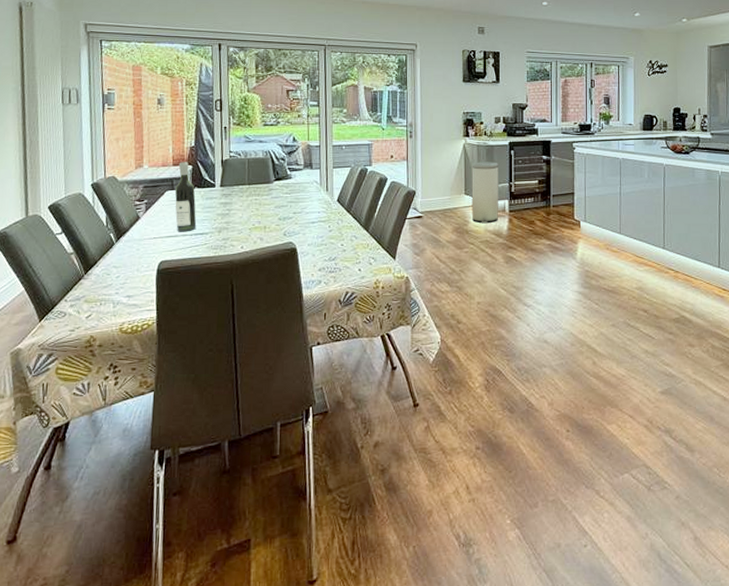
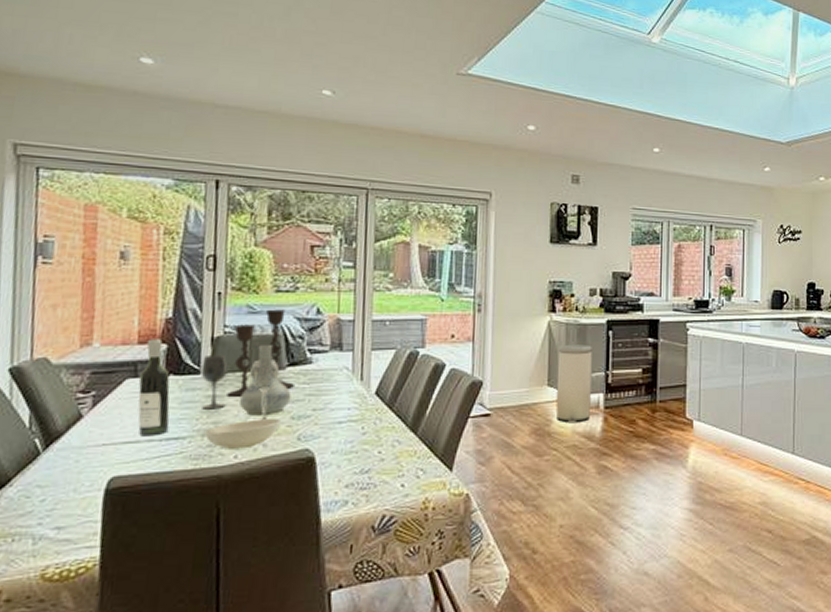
wine glass: none [215,172,234,213] -> present [200,354,228,410]
soup bowl: none [220,220,271,242] -> present [205,419,280,449]
candlestick: none [234,138,280,203] -> present [227,309,294,396]
vase: none [242,165,278,218] -> present [238,345,292,416]
wineglass: none [249,176,269,221] -> present [250,359,280,421]

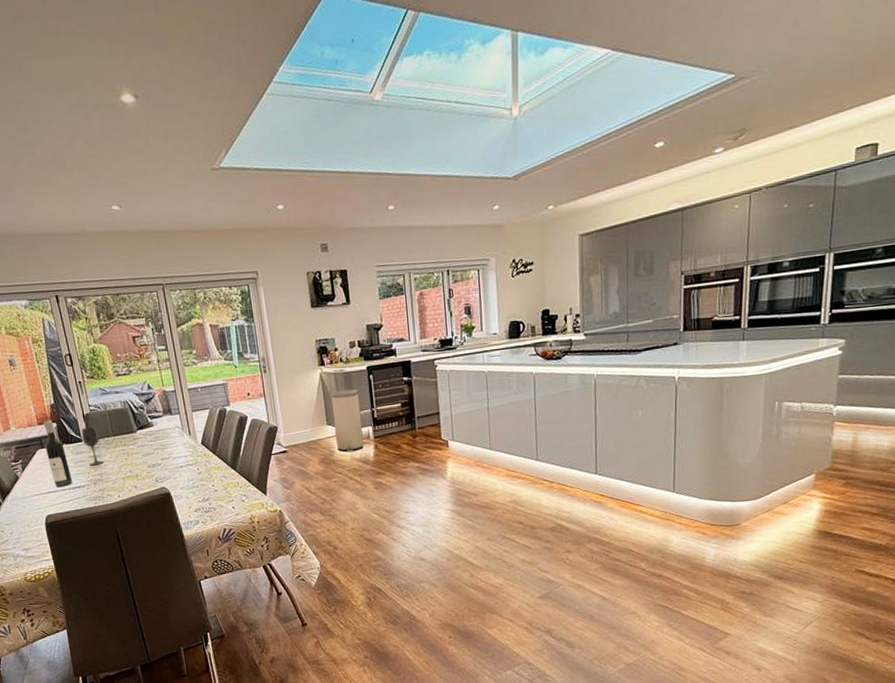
soup bowl: present [205,419,280,449] -> none [95,468,142,492]
candlestick: present [227,309,294,396] -> none [95,388,145,455]
vase: present [238,345,292,416] -> none [111,416,145,468]
wineglass: present [250,359,280,421] -> none [113,426,134,470]

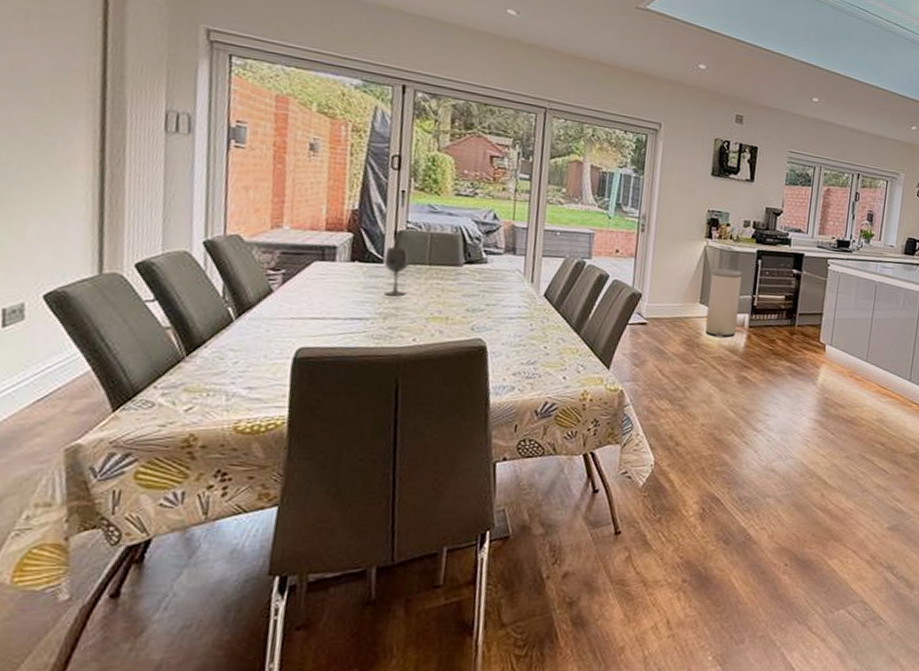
bottle: present [44,420,73,488] -> none [324,227,355,315]

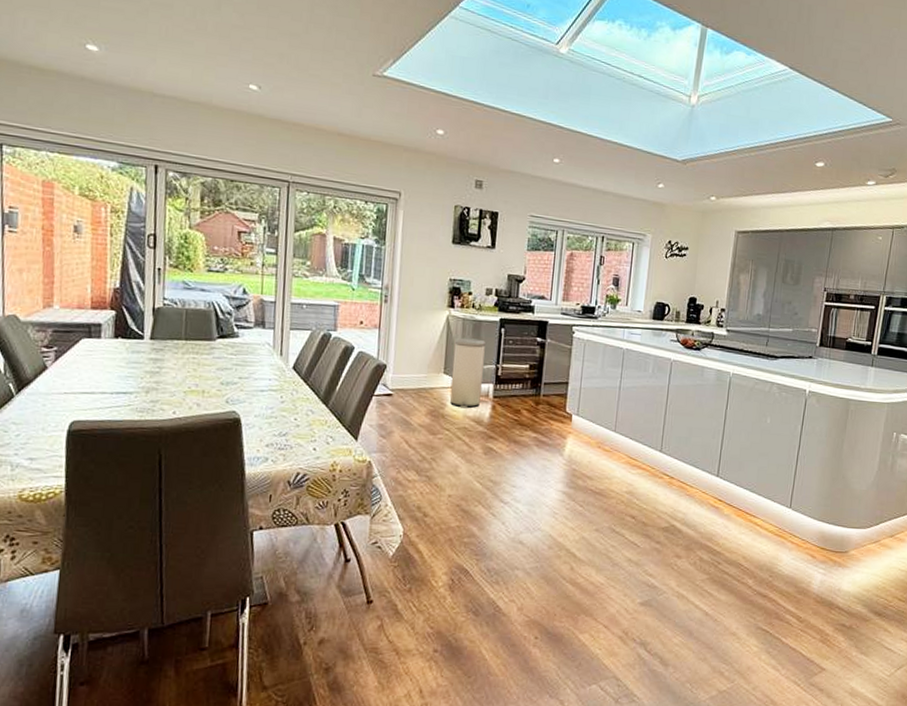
wine glass: present [384,246,409,297] -> none [144,322,167,371]

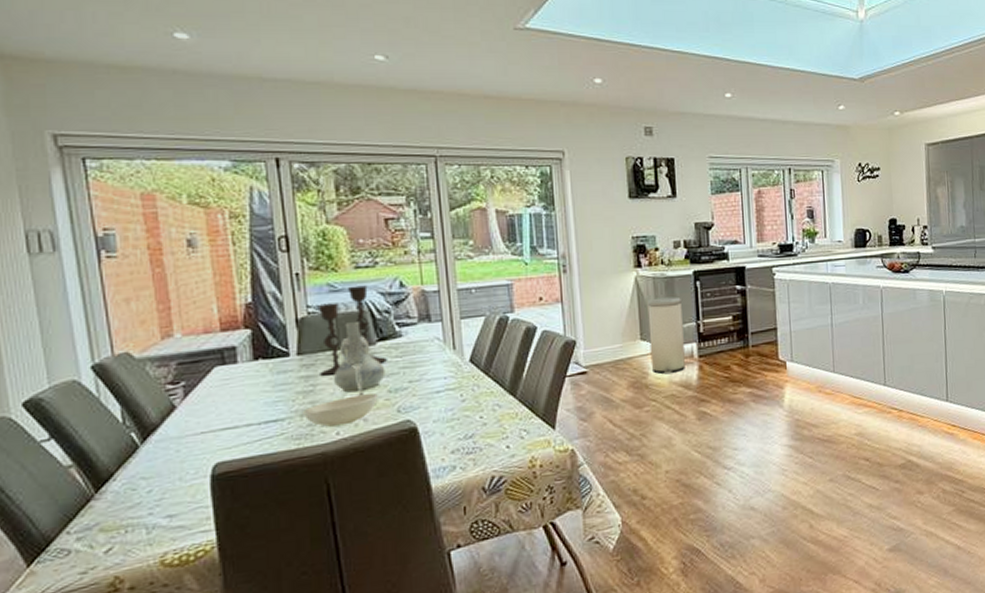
soup bowl: none [148,382,212,407] -> present [303,393,378,427]
candlestick: none [166,286,223,361] -> present [317,285,387,376]
vase: none [176,318,221,380] -> present [333,322,386,393]
wineglass: none [185,330,211,384] -> present [340,336,370,397]

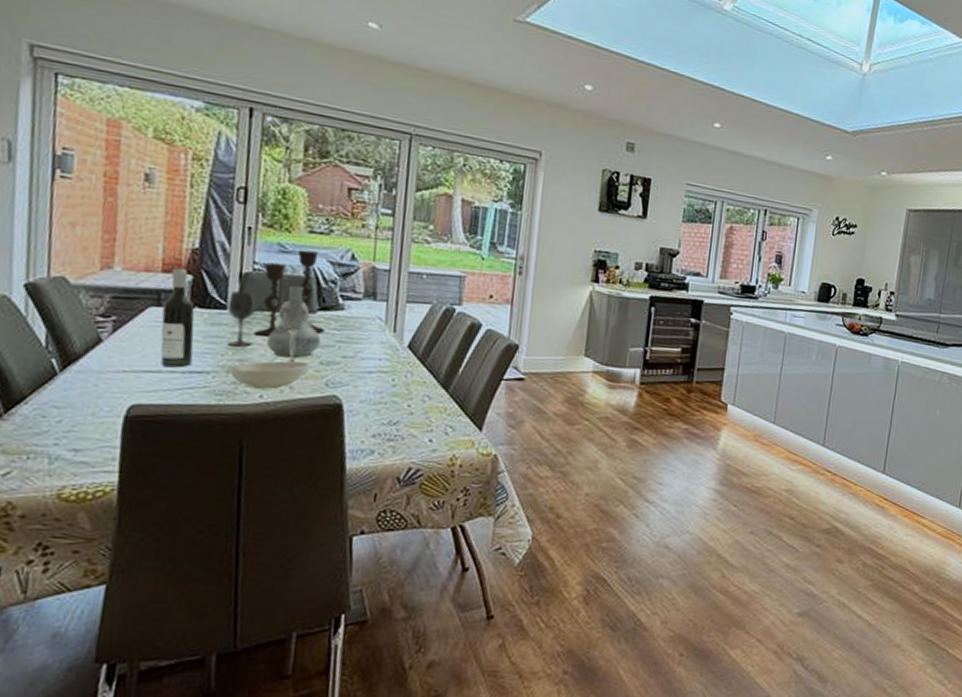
bottle: none [227,325,266,422] -> present [160,268,195,368]
wine glass: none [289,335,320,391] -> present [227,290,256,347]
pedal bin: present [647,296,685,375] -> none [591,316,633,396]

